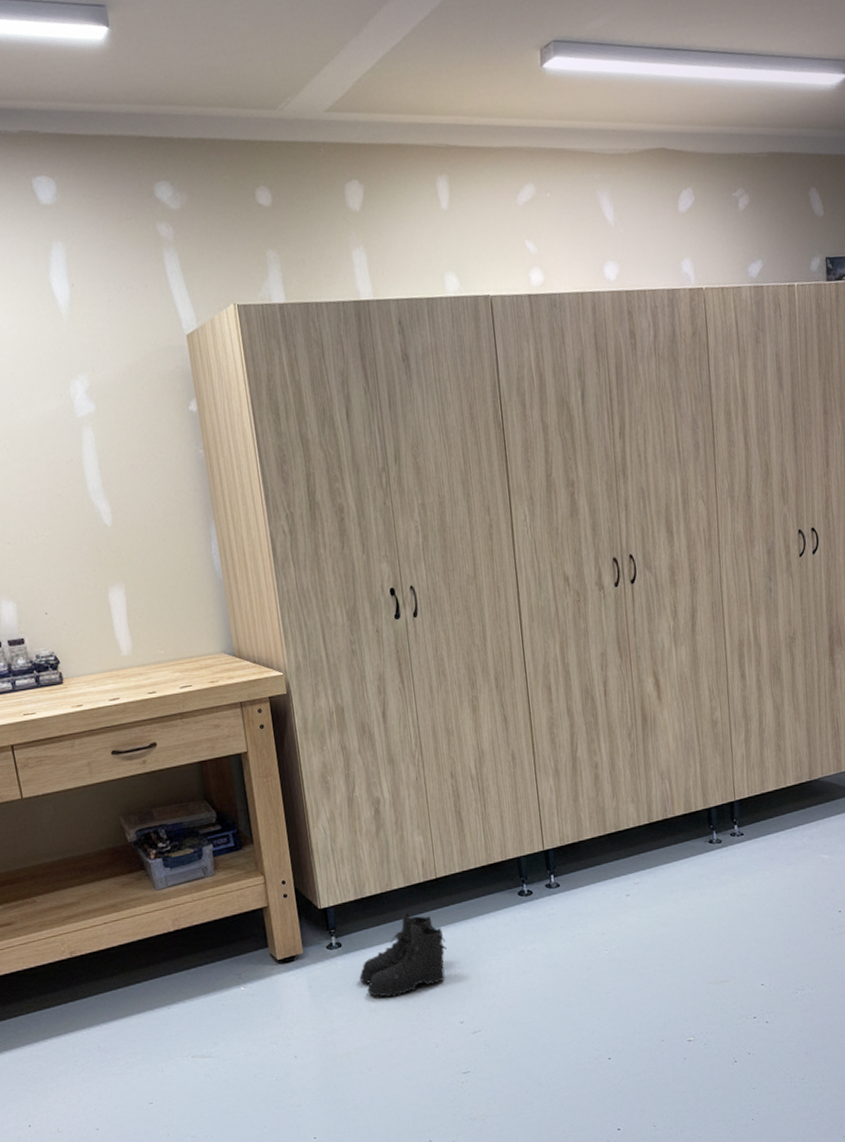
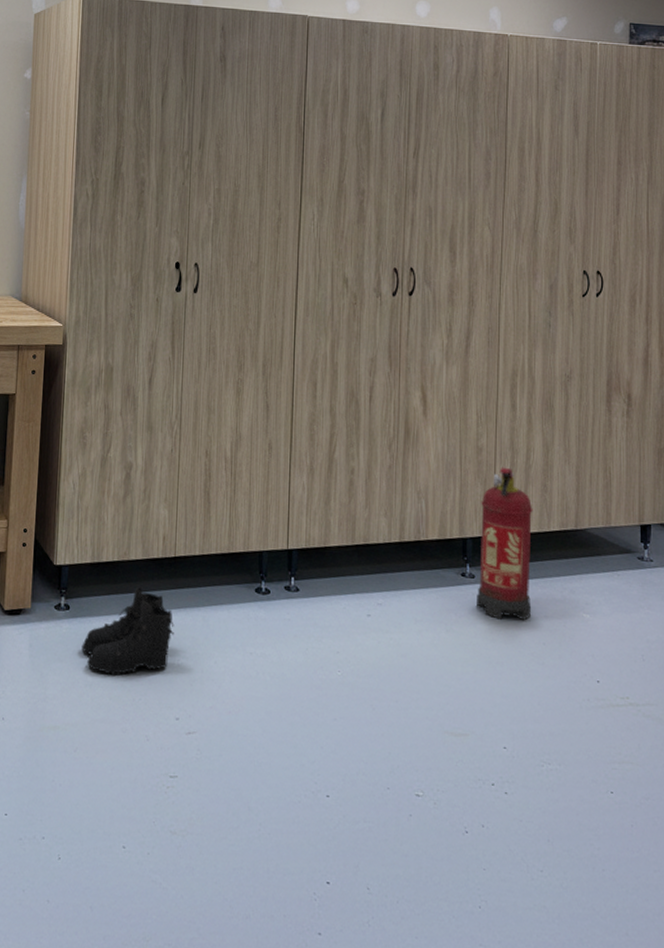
fire extinguisher: none [721,735,776,875] -> present [477,467,533,621]

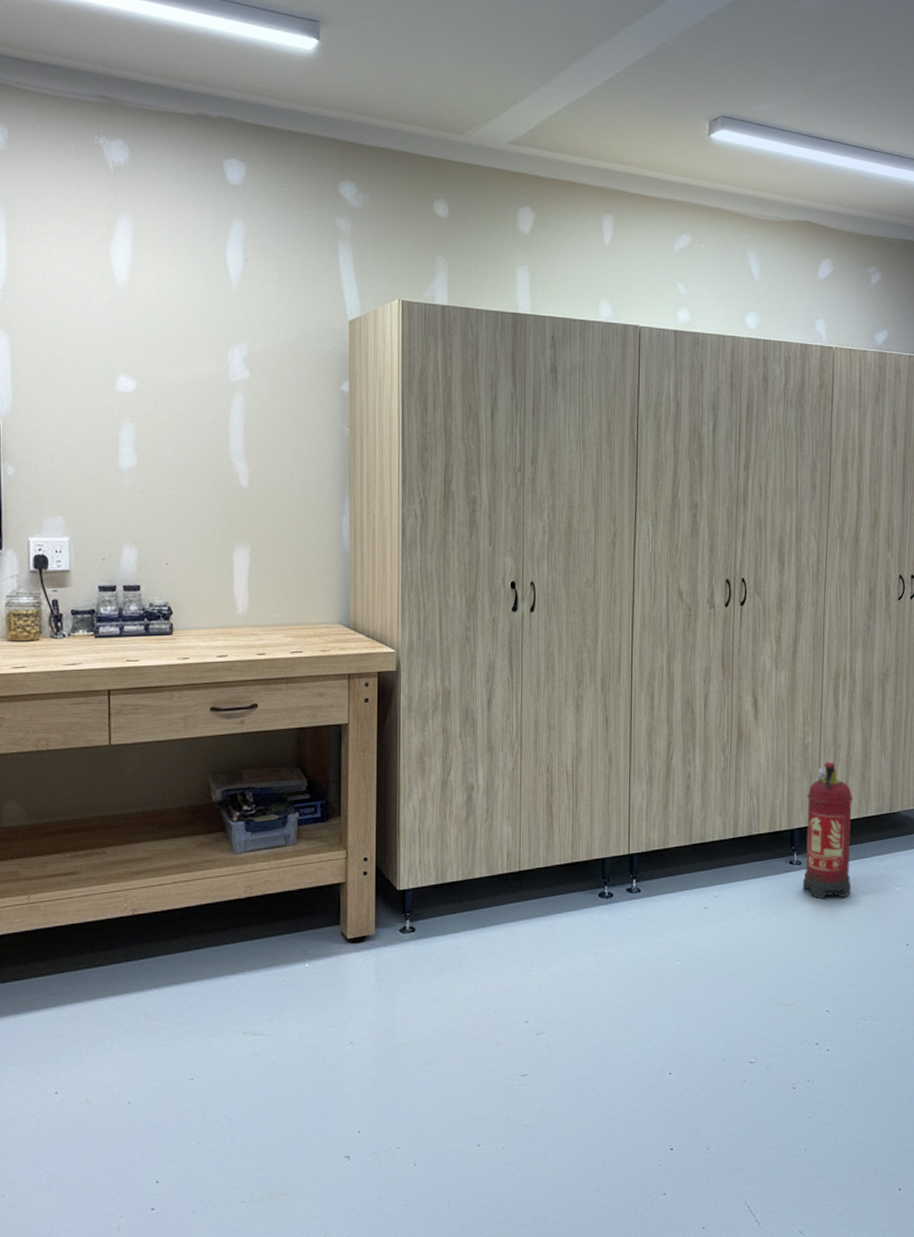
boots: present [81,587,174,676] -> none [429,903,521,989]

